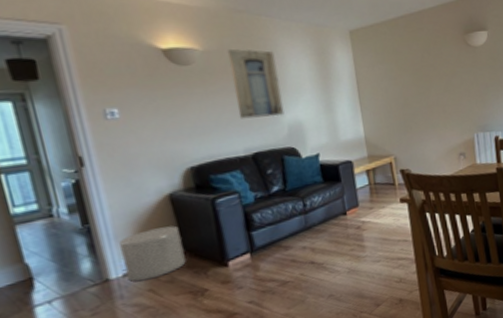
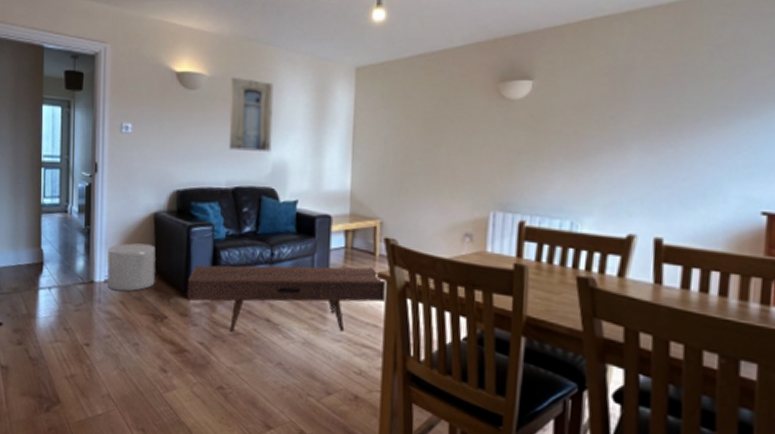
coffee table: none [223,196,409,283] -> present [188,265,387,332]

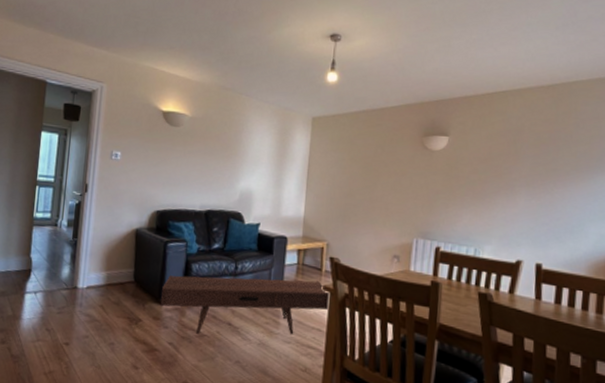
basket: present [107,243,156,292] -> none [89,254,135,297]
wall art: present [228,78,274,153] -> none [204,119,245,183]

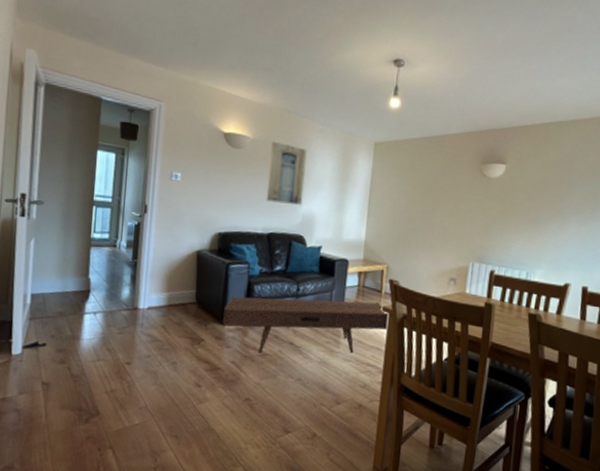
wall art: none [204,119,245,183] -> present [266,142,307,206]

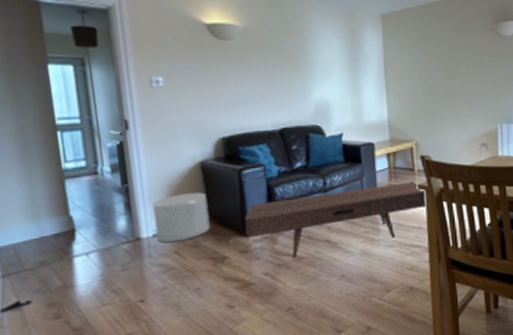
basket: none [150,275,197,318] -> present [152,192,210,243]
wall art: present [266,142,307,206] -> none [264,27,313,95]

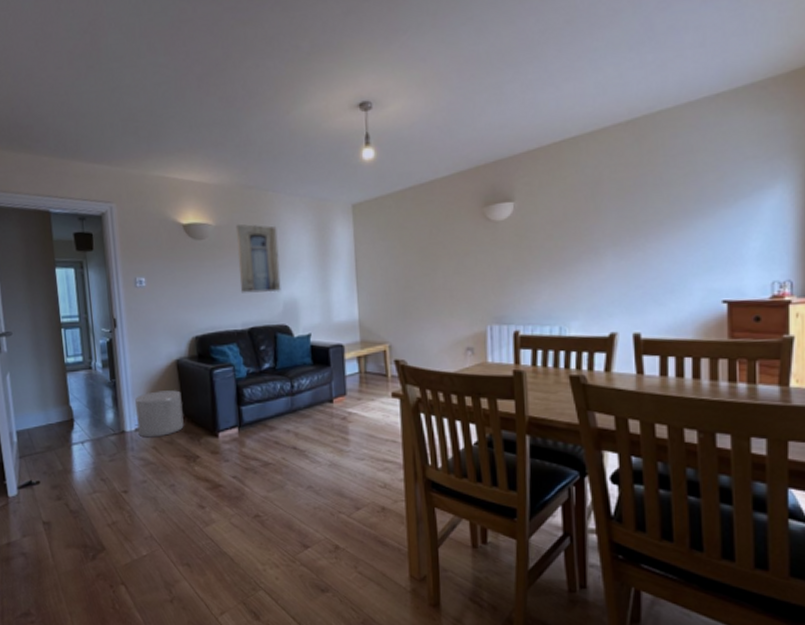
coffee table: present [245,181,426,258] -> none [215,388,400,463]
wall art: none [264,27,313,95] -> present [235,224,281,293]

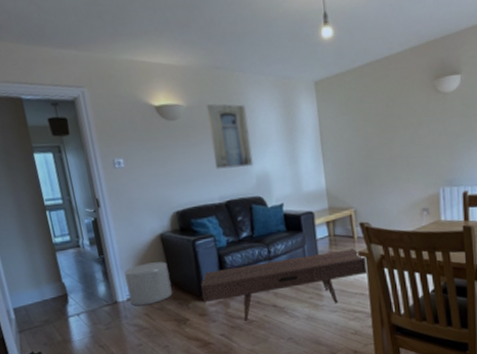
coffee table: none [215,388,400,463] -> present [201,248,367,321]

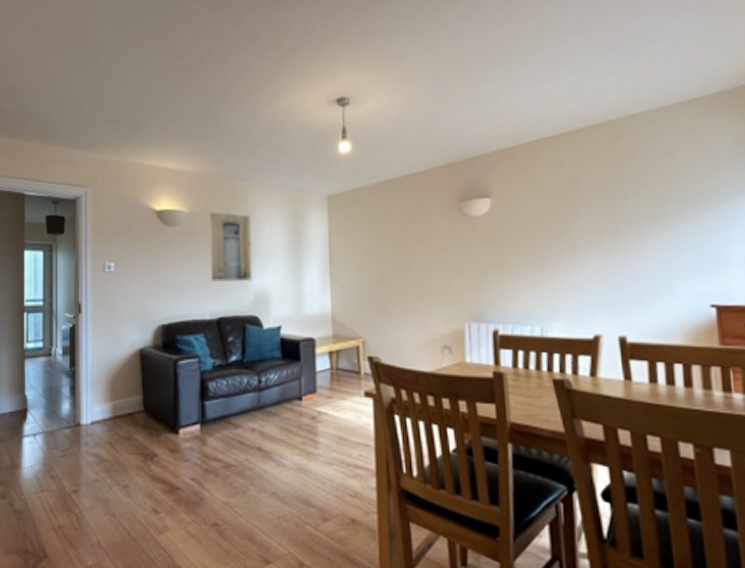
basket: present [124,261,172,306] -> none [94,381,143,432]
coffee table: present [201,248,367,321] -> none [177,387,374,465]

